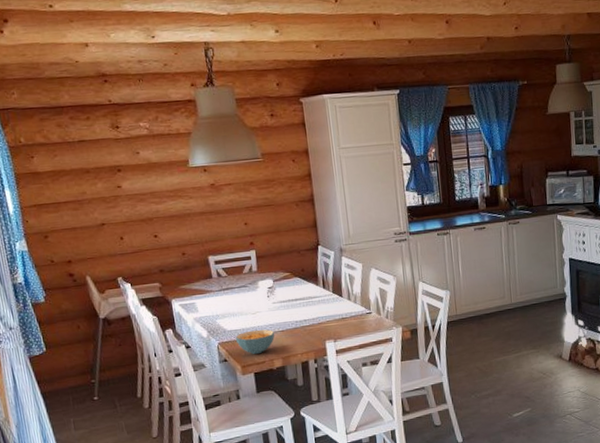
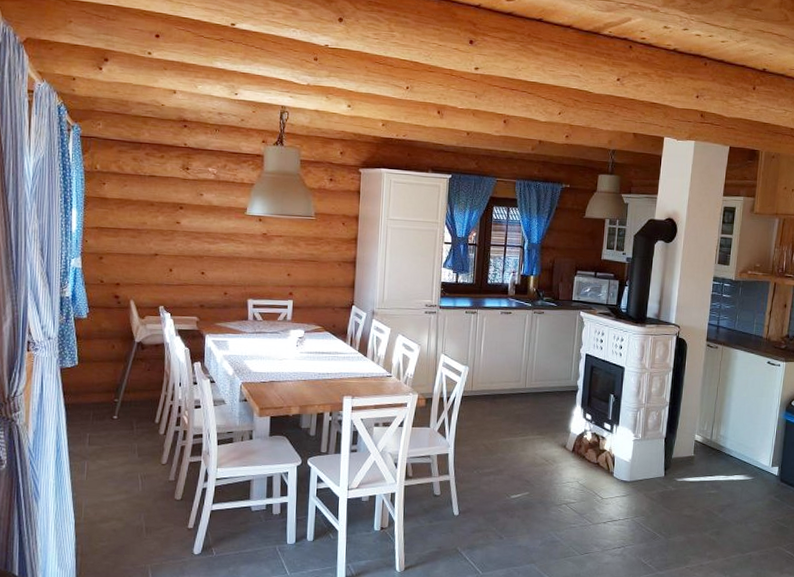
cereal bowl: present [235,329,275,355] -> none [258,375,297,399]

